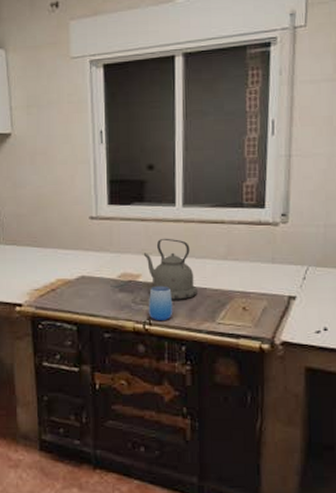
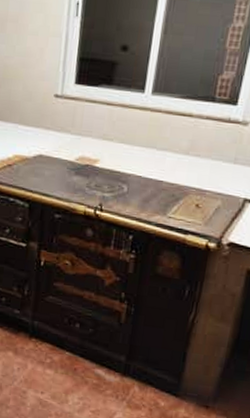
kettle: present [143,238,197,300] -> none [104,125,154,190]
cup: present [148,285,173,322] -> none [101,173,128,209]

